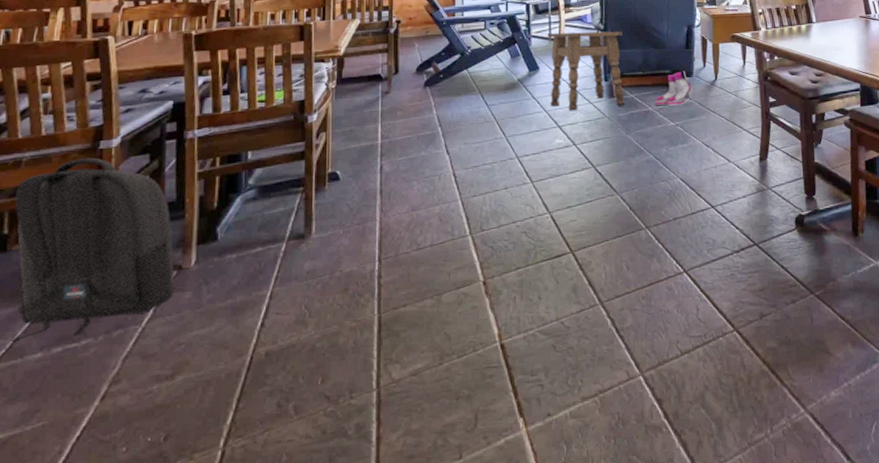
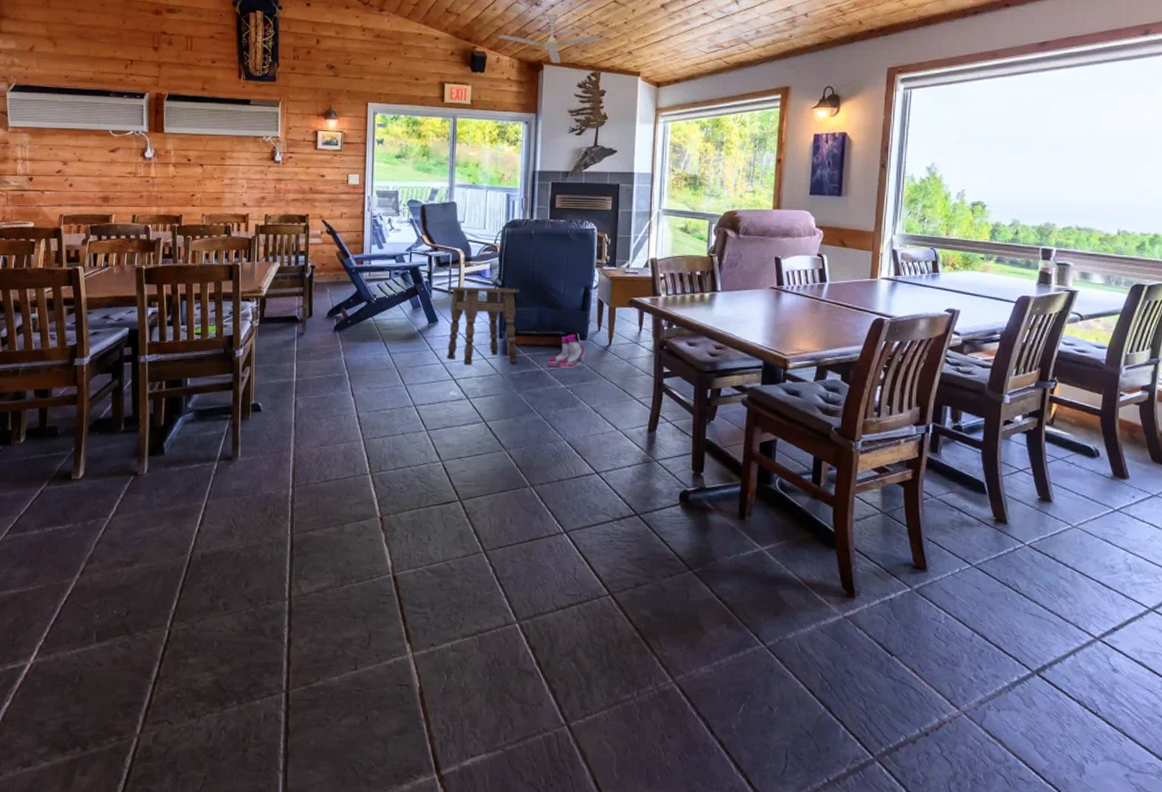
backpack: present [9,157,174,343] -> none [15,372,132,521]

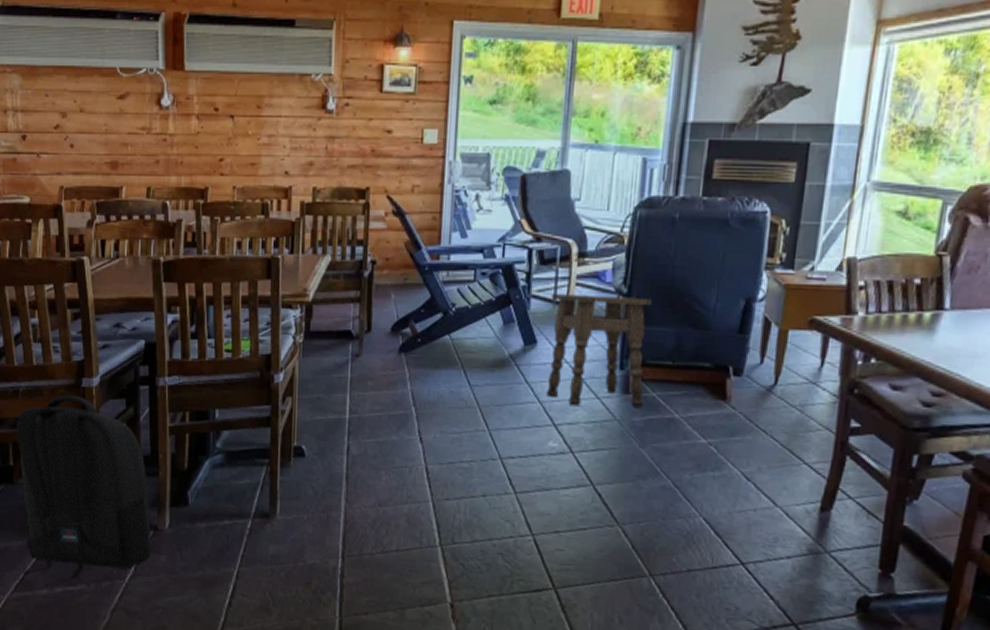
backpack: none [15,372,132,521] -> present [16,395,151,580]
boots: present [546,334,587,368] -> none [683,367,741,416]

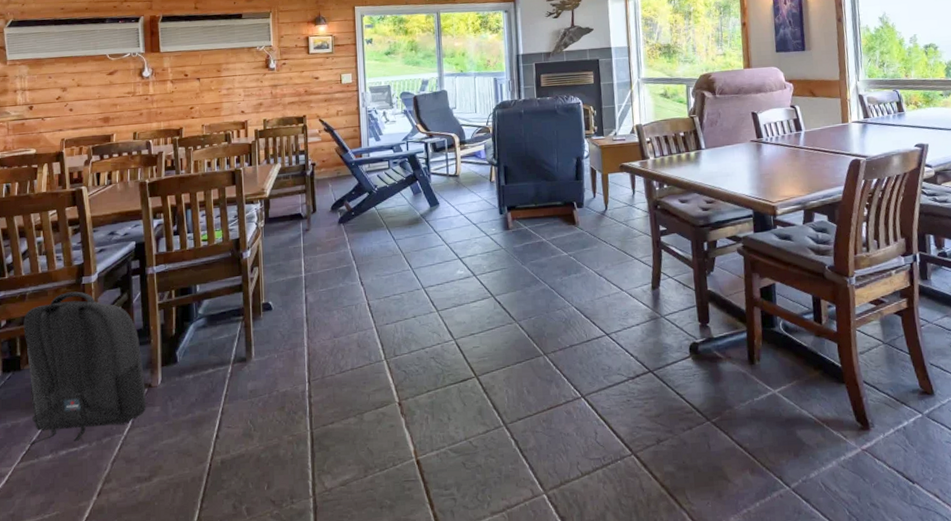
side table: present [546,294,652,407] -> none [445,165,520,244]

